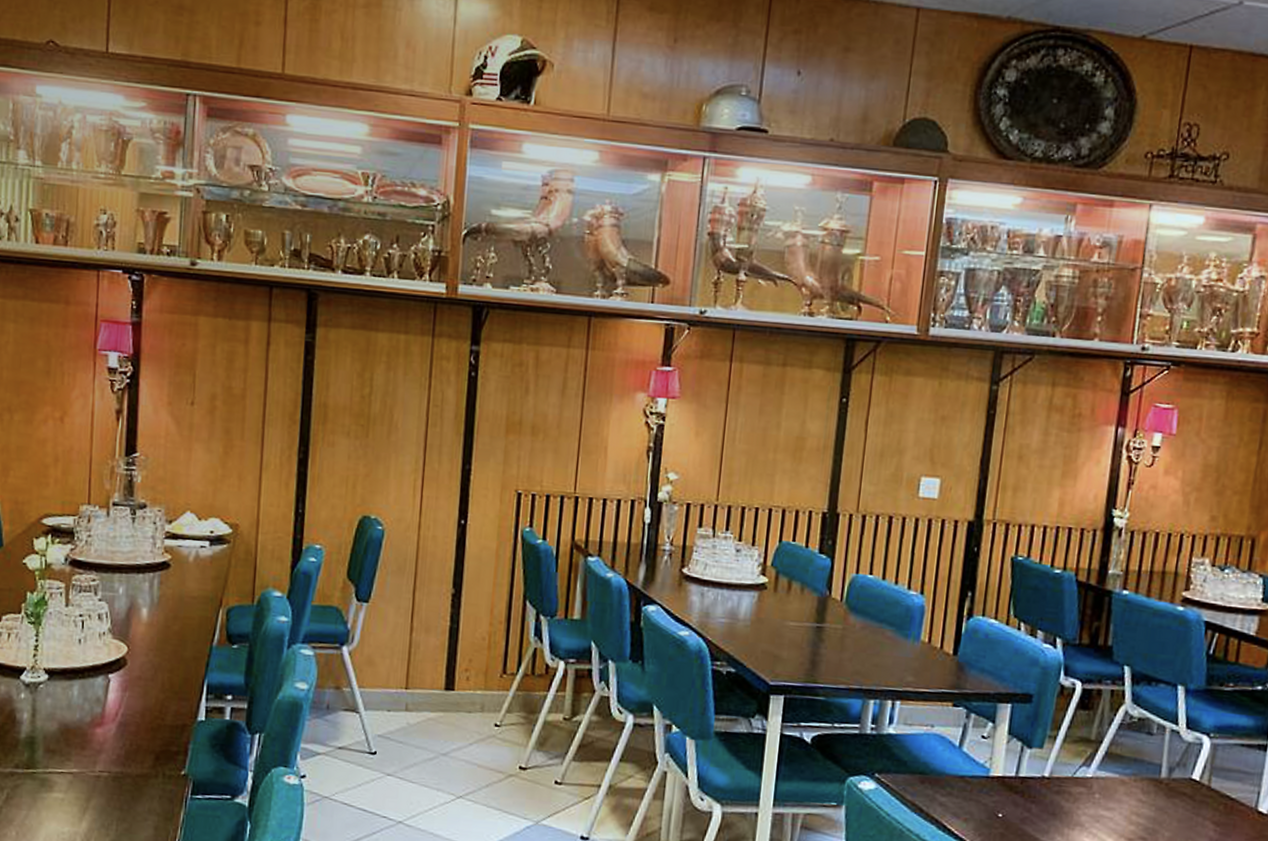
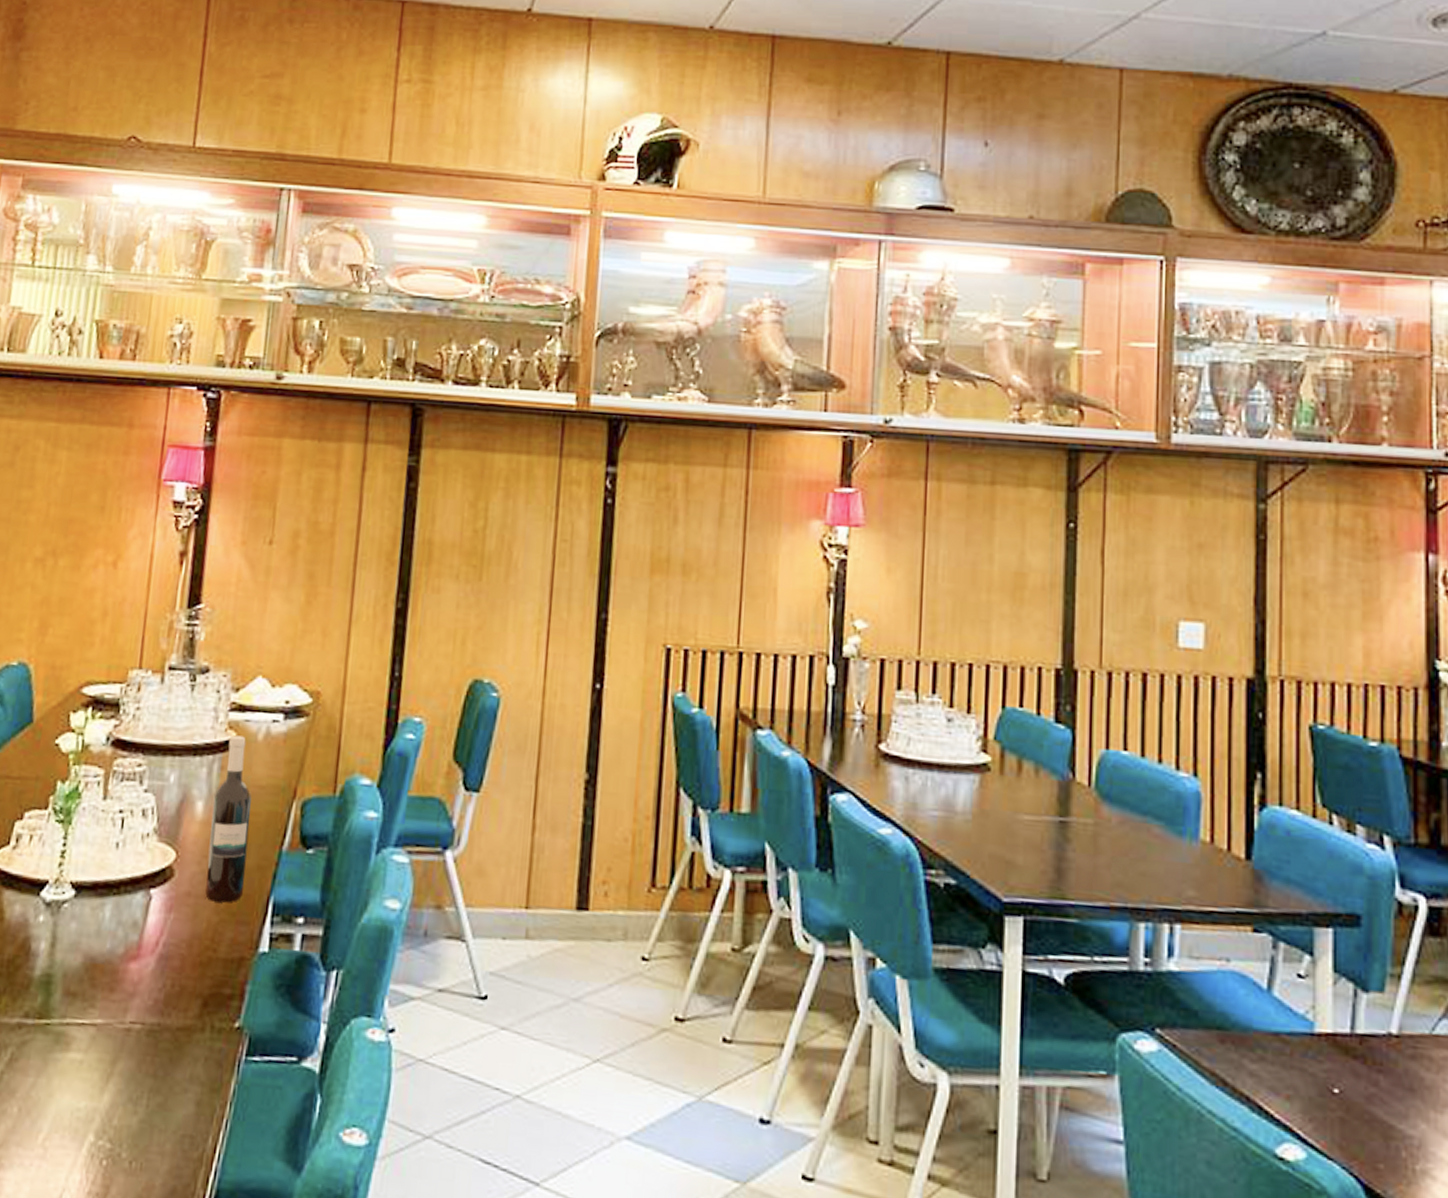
wine bottle: none [152,557,186,685] -> present [205,735,252,903]

